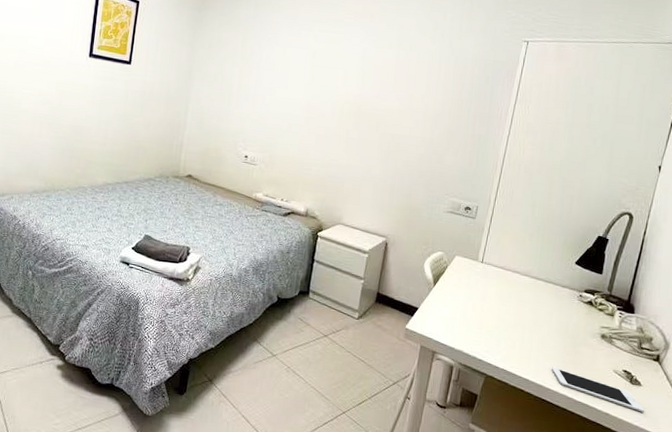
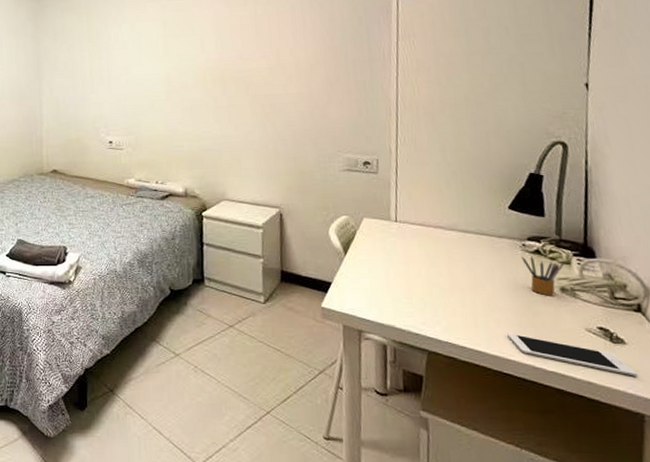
pencil box: none [576,305,609,341] -> present [521,256,565,296]

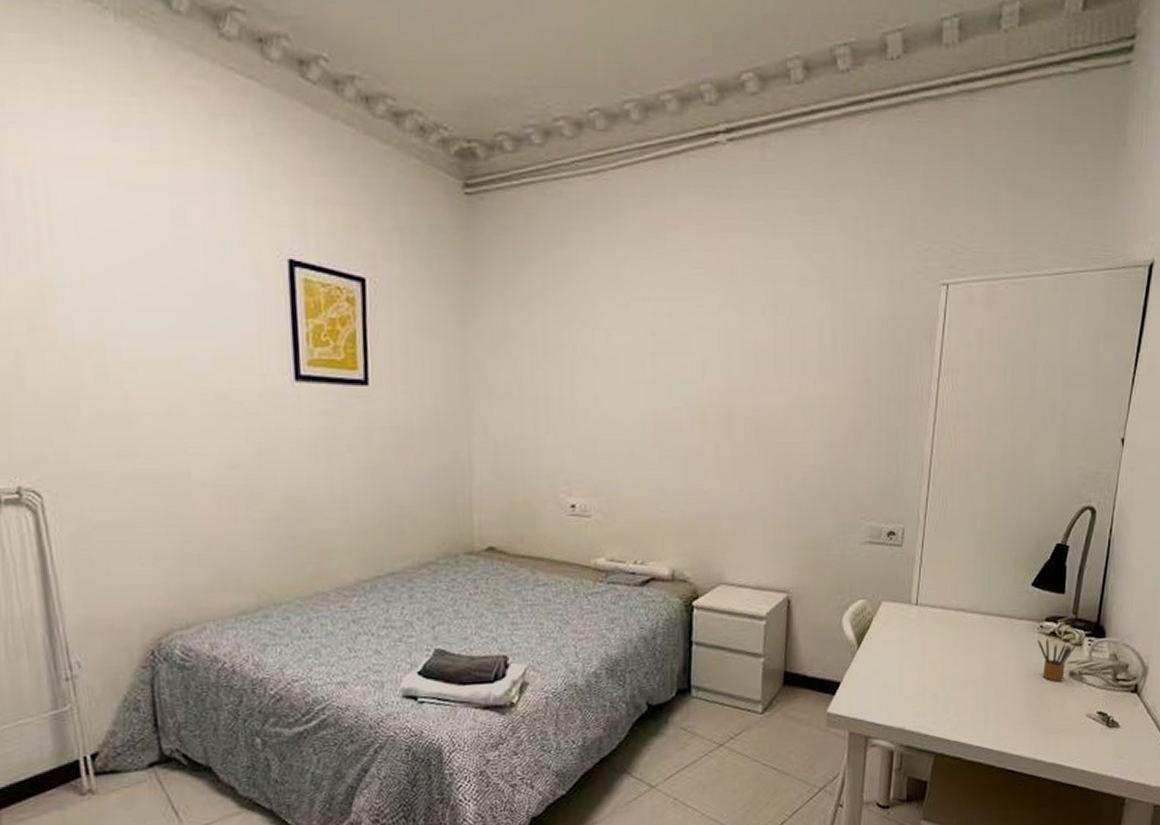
cell phone: present [507,333,637,377] -> none [1014,725,1125,760]

